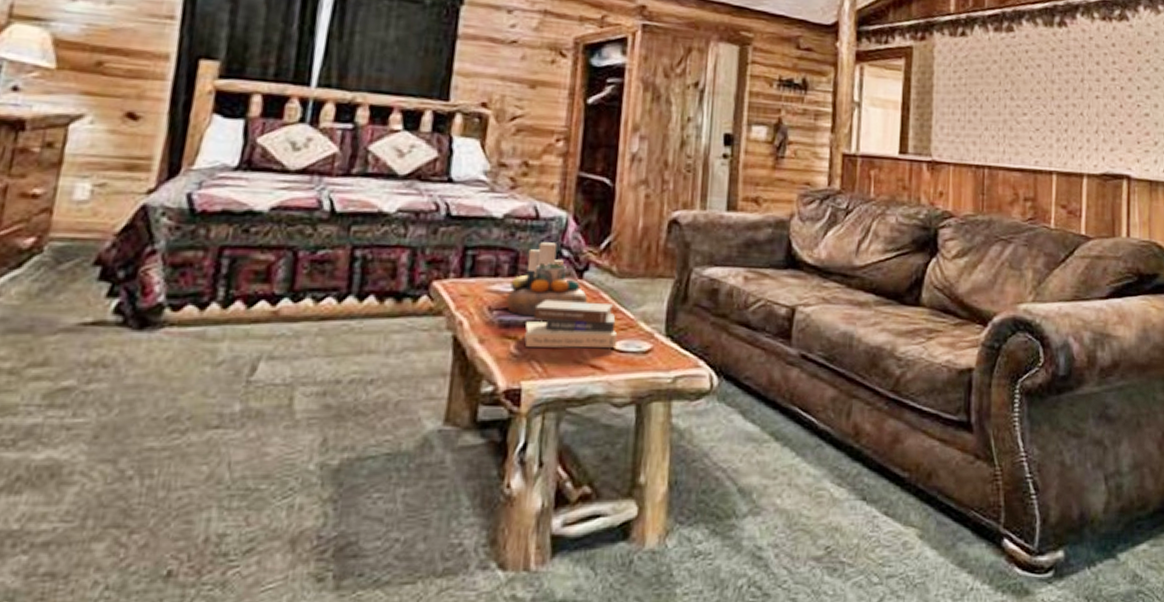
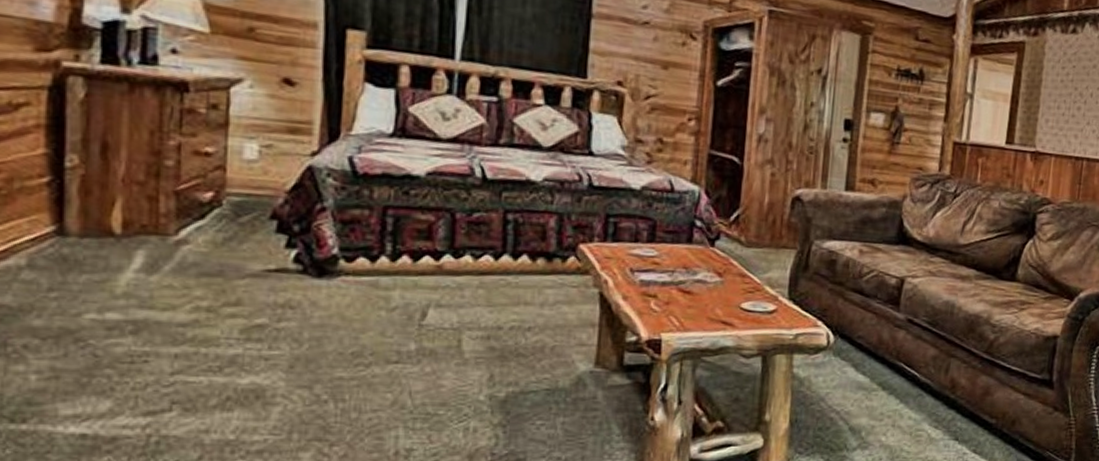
decorative bowl: present [506,262,587,317] -> none [645,231,718,278]
books: present [524,300,618,349] -> none [663,264,746,308]
candle: present [527,239,564,276] -> none [664,210,697,243]

